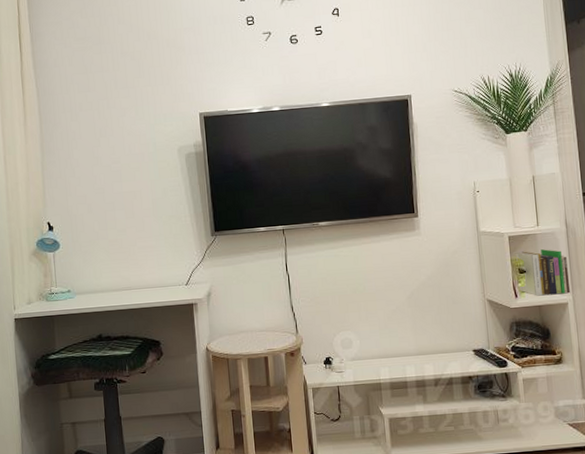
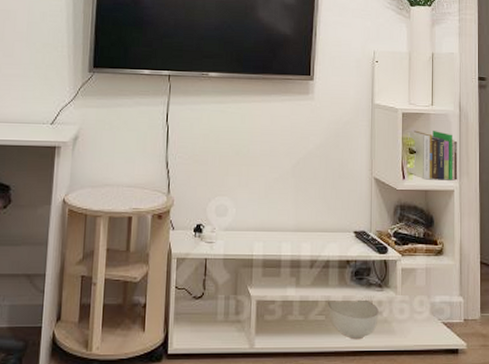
bowl: none [455,408,505,446] -> present [328,298,379,340]

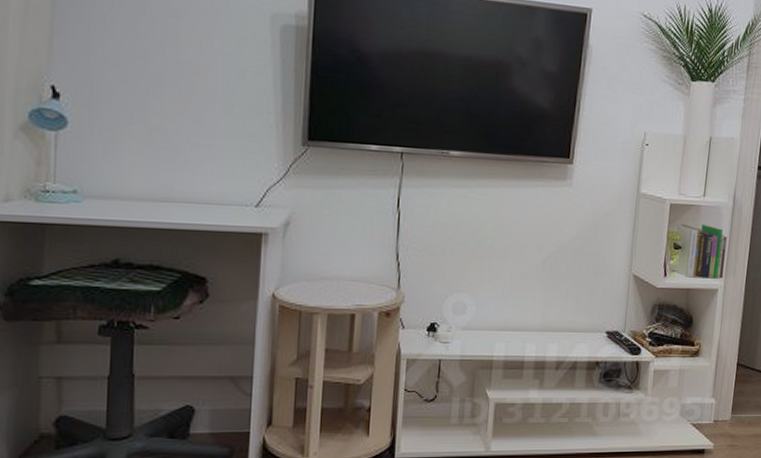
bowl: present [328,298,379,340] -> none [572,400,626,442]

